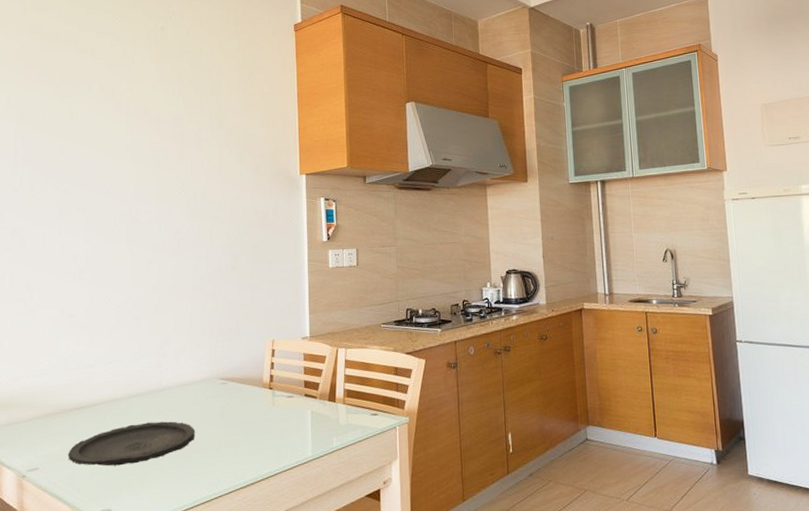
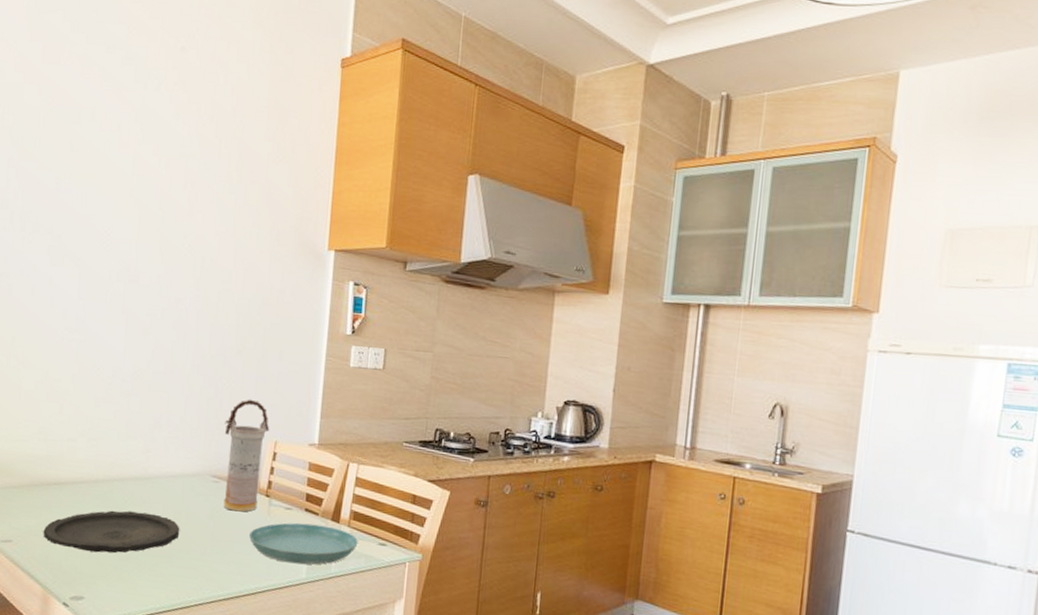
vase: none [227,307,267,407] -> present [223,399,270,512]
saucer: none [258,406,354,445] -> present [249,522,358,565]

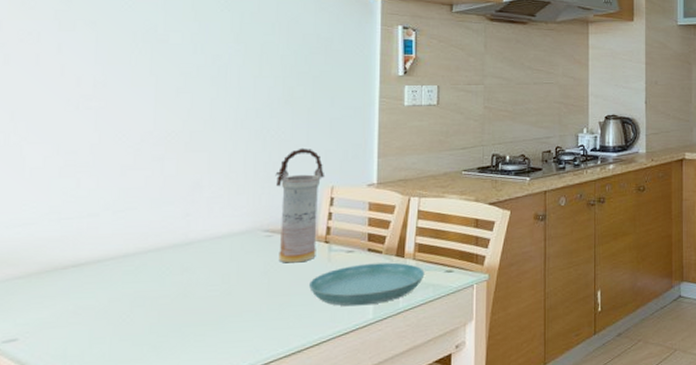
plate: present [43,510,180,553] -> none [59,280,230,335]

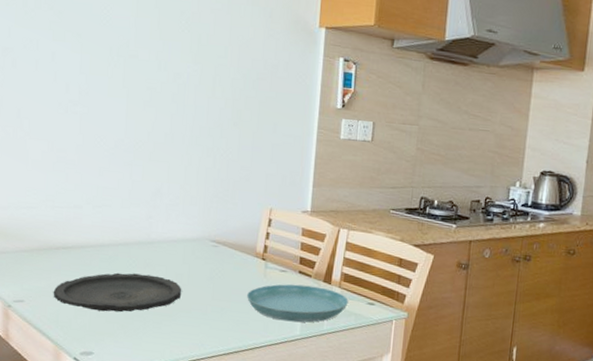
plate: none [59,280,230,335] -> present [53,272,182,312]
vase: present [275,147,325,263] -> none [222,169,265,274]

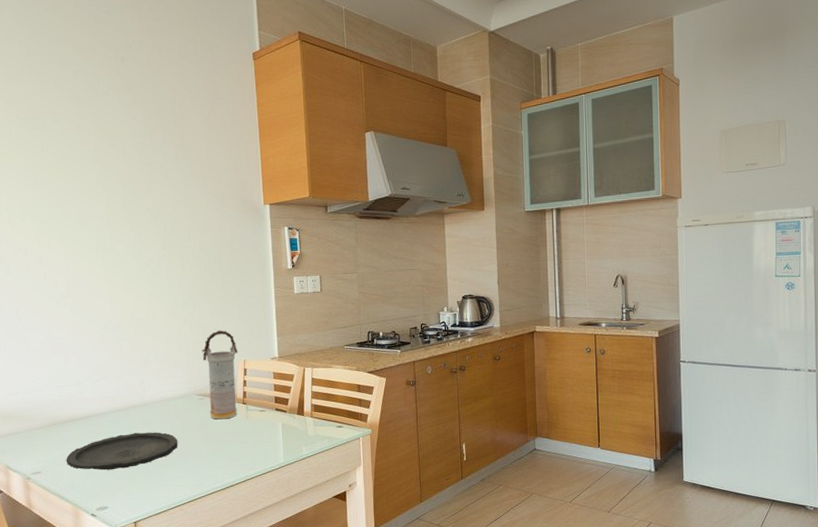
vase: none [222,169,265,274] -> present [201,330,239,420]
saucer: present [247,284,348,323] -> none [234,419,321,453]

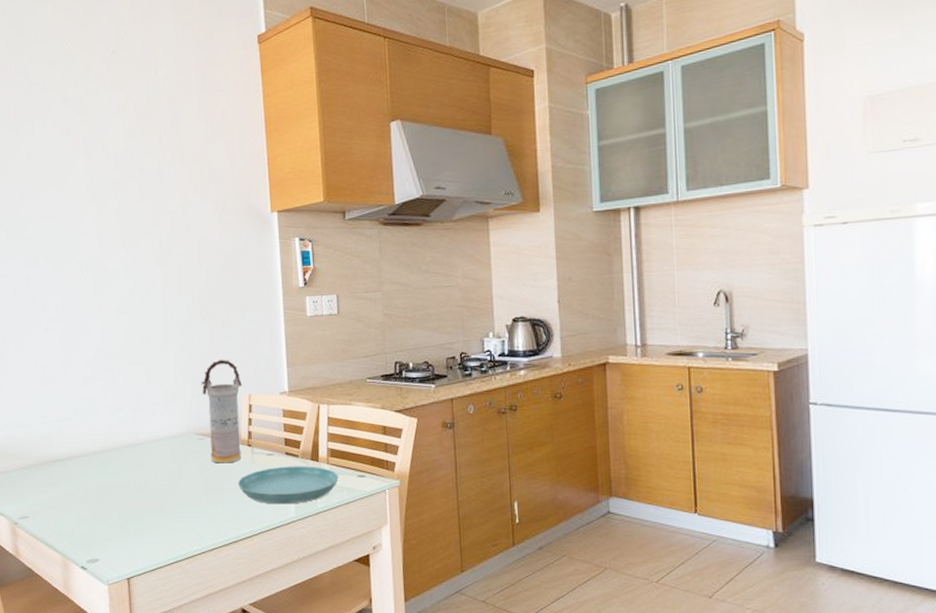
plate: present [66,432,178,470] -> none [54,476,176,518]
saucer: none [234,419,321,453] -> present [238,466,339,505]

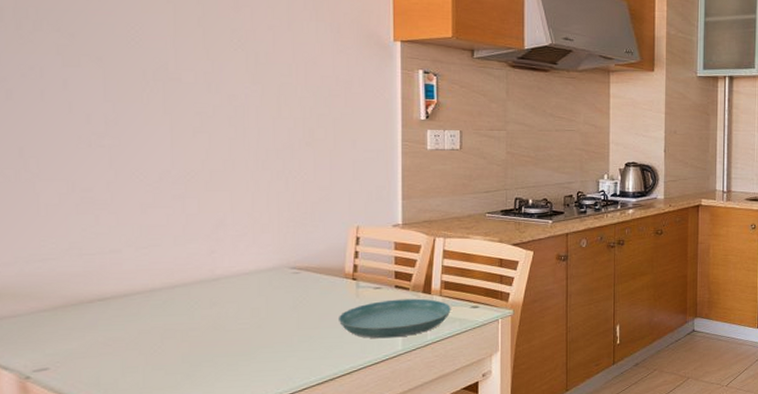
vase: present [201,359,243,464] -> none [300,189,350,299]

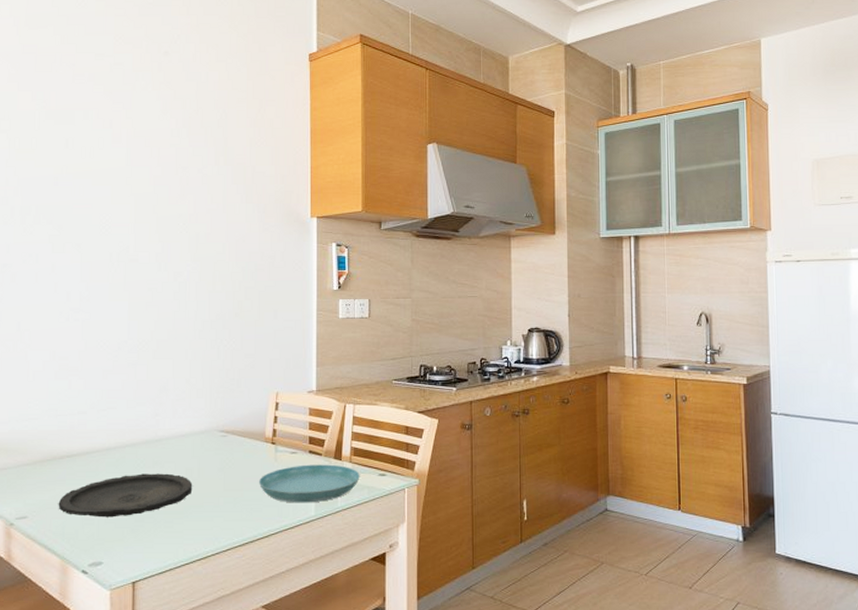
plate: none [89,314,260,364] -> present [58,473,193,518]

